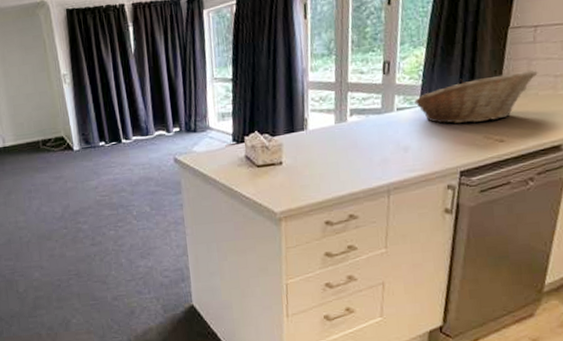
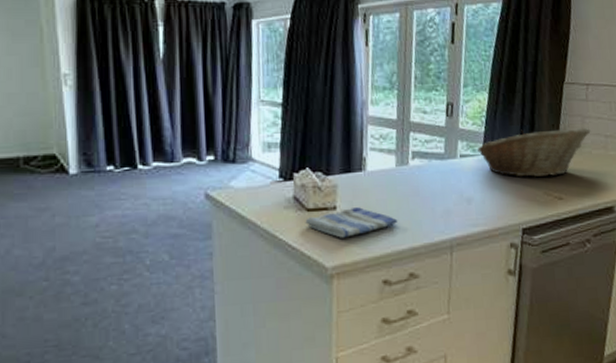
dish towel: none [256,161,338,188] -> present [305,207,398,238]

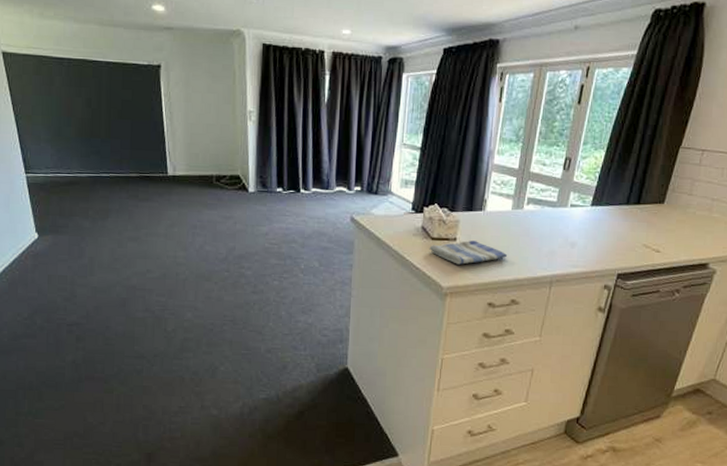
fruit basket: present [477,128,591,178] -> none [587,187,699,232]

